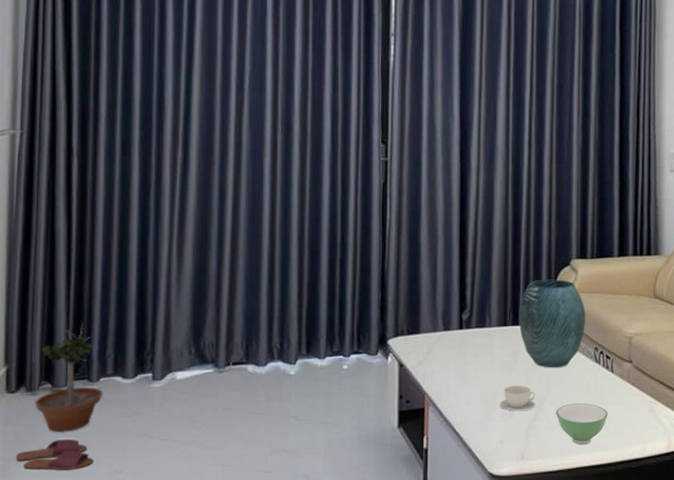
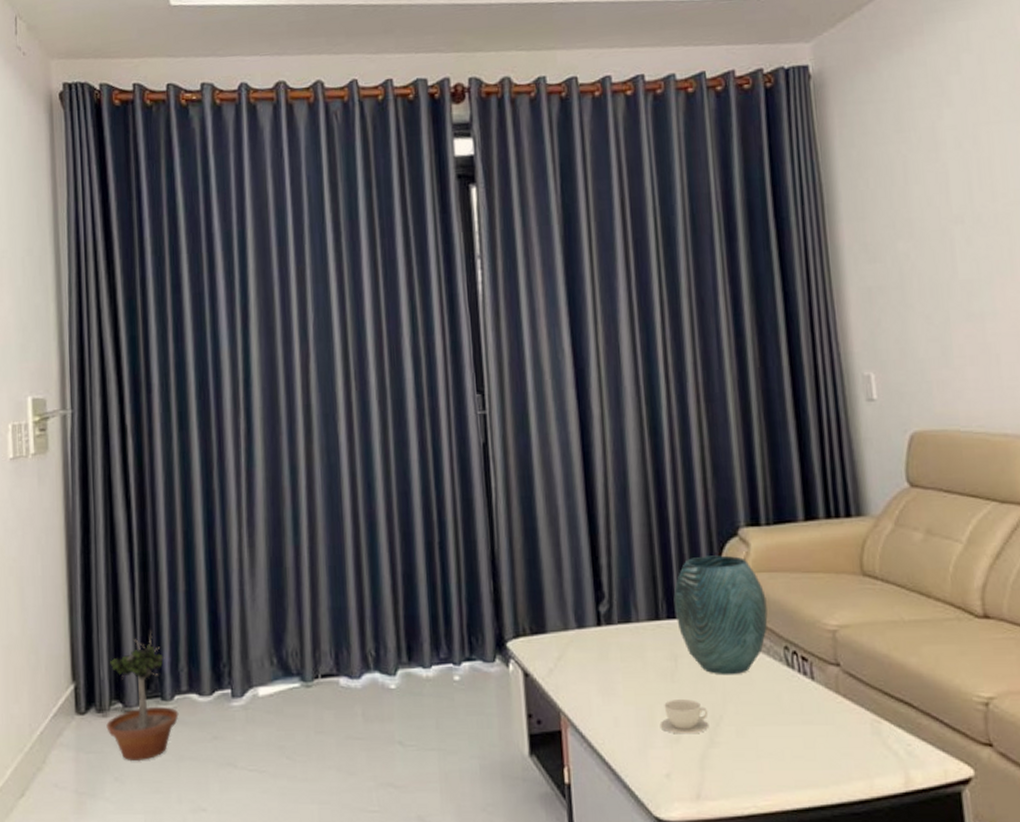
slippers: present [15,438,93,470] -> none [90,768,174,807]
bowl: present [556,403,609,444] -> none [738,723,814,779]

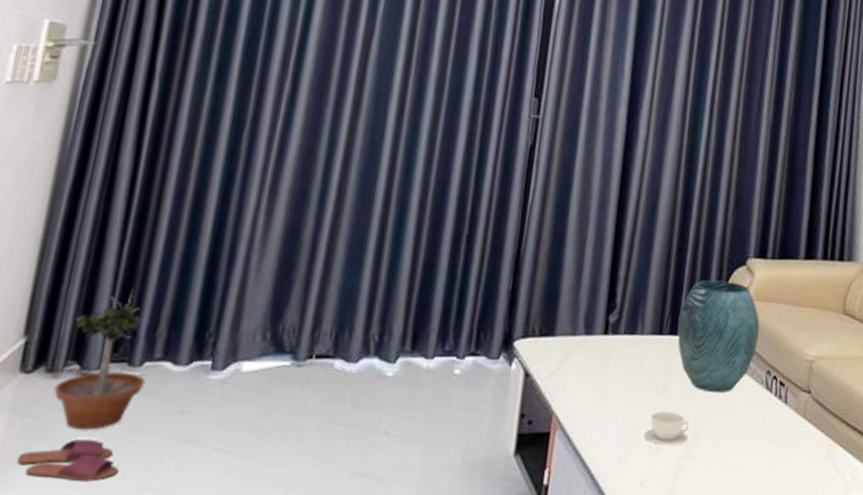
slippers: none [90,768,174,807] -> present [17,439,119,481]

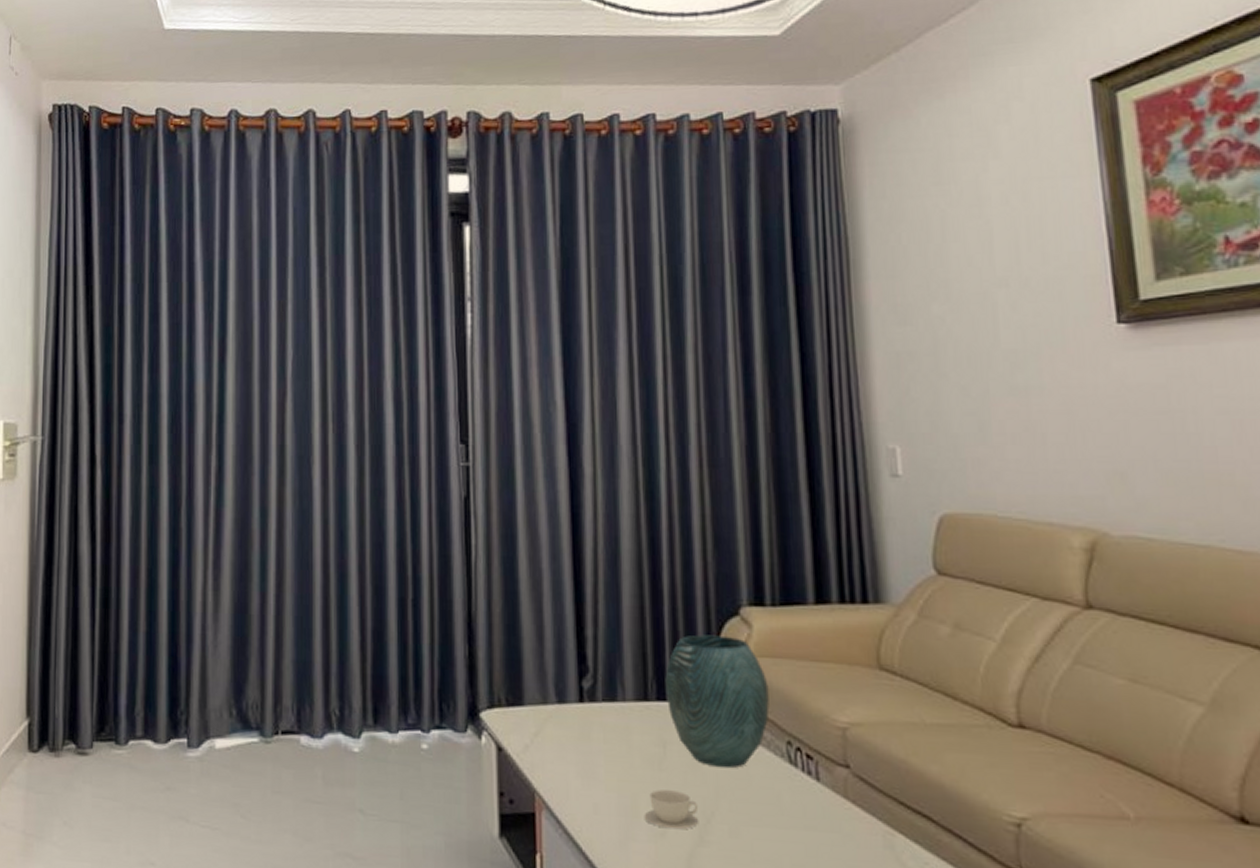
slippers: present [17,439,119,481] -> none [38,814,122,855]
potted tree: present [54,291,146,431] -> none [58,672,132,807]

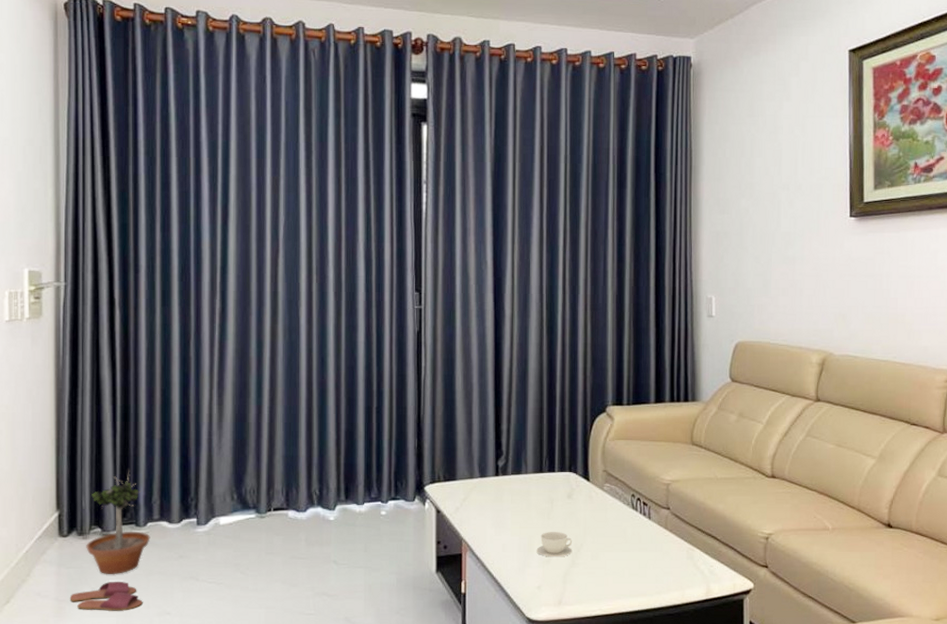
slippers: none [38,814,122,855] -> present [69,581,143,611]
potted tree: none [58,672,132,807] -> present [86,471,150,575]
vase: present [665,634,770,768] -> none [554,426,622,514]

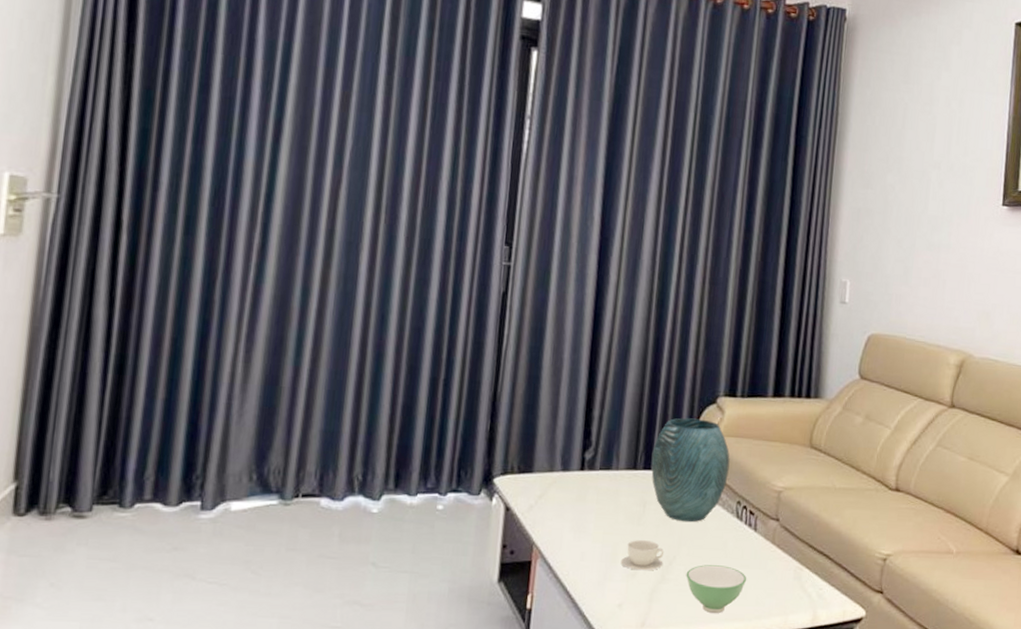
slippers: present [69,581,143,611] -> none [18,575,118,614]
potted tree: present [86,471,150,575] -> none [48,437,137,568]
vase: none [554,426,622,514] -> present [651,418,730,522]
bowl: none [593,550,646,590] -> present [686,565,747,613]

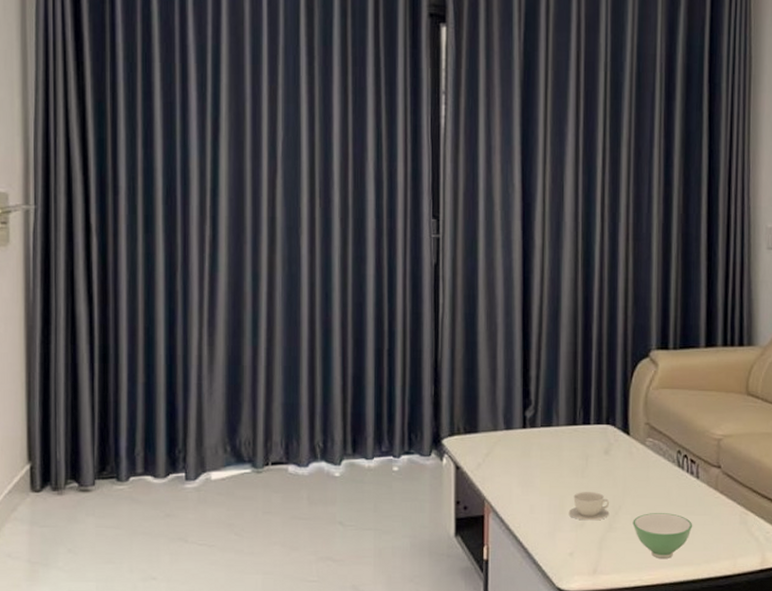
vase: present [651,418,730,522] -> none [590,373,667,472]

